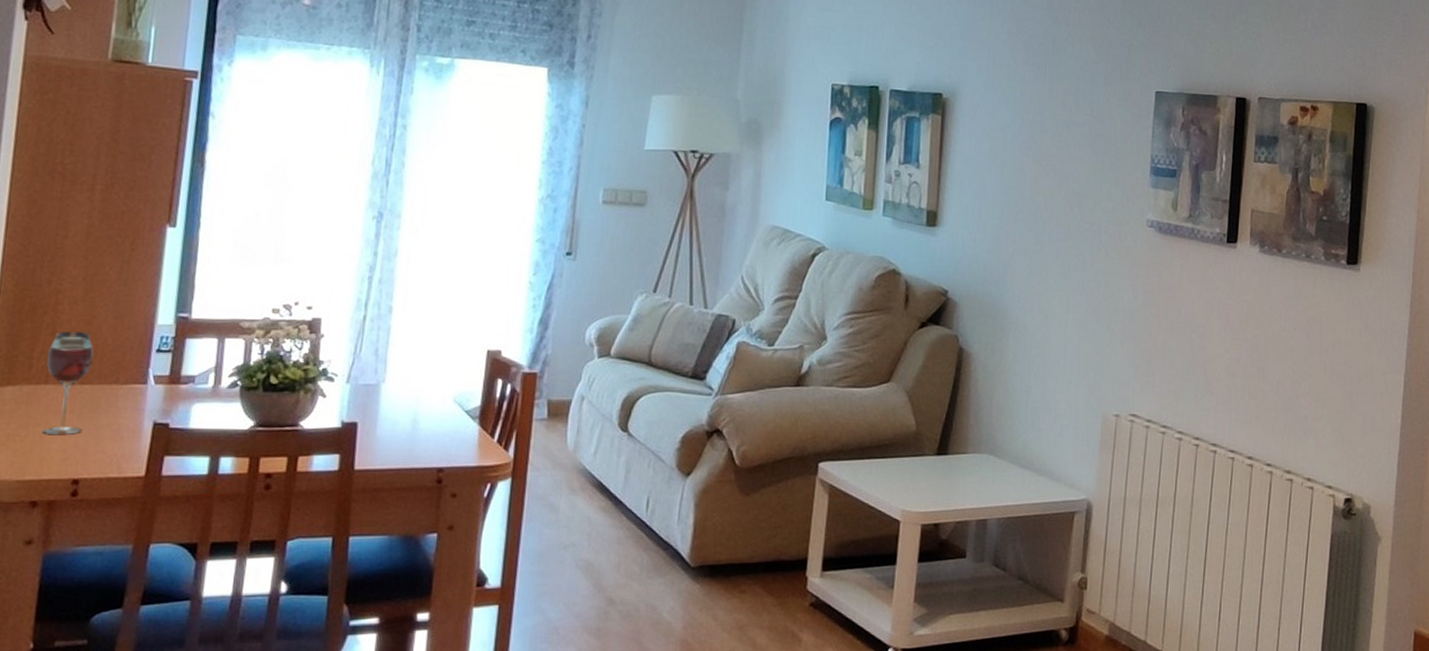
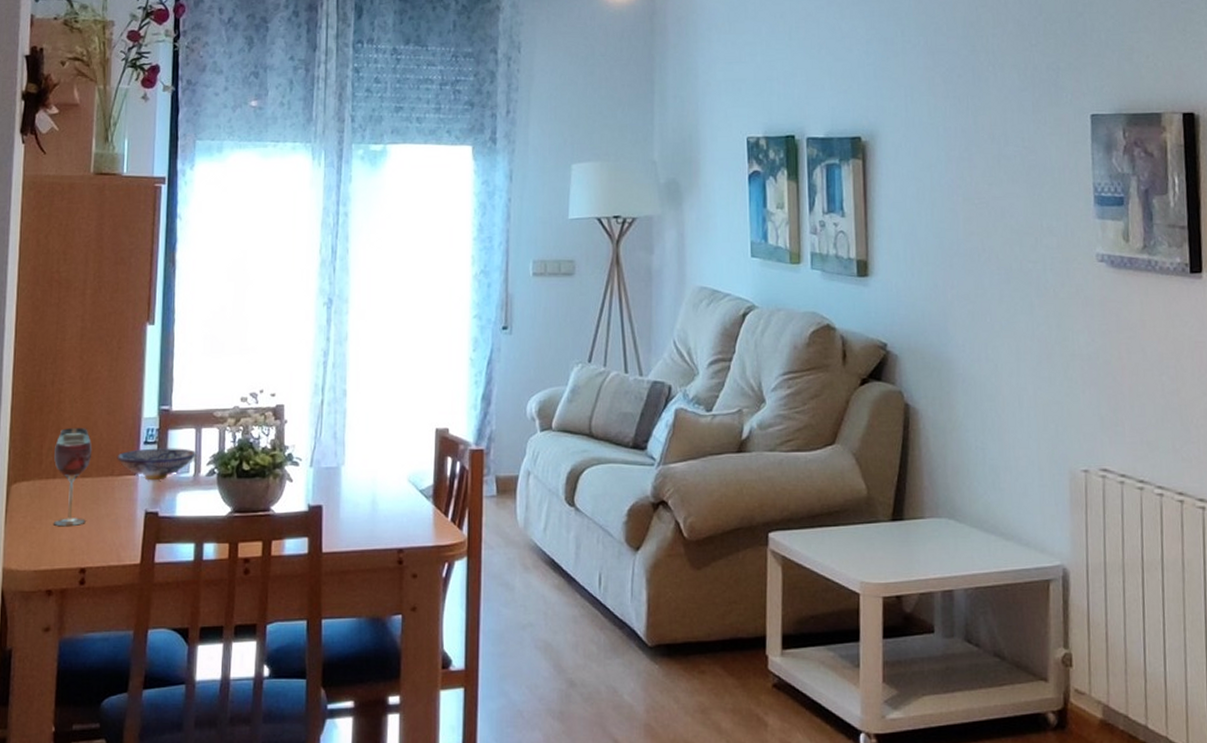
bowl: none [123,357,218,391] -> present [117,448,197,481]

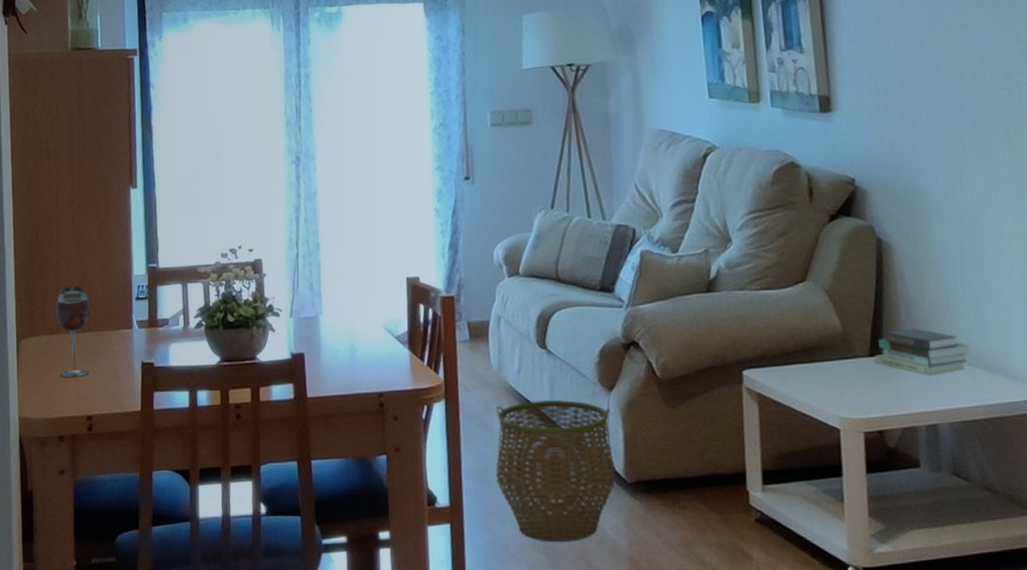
bowl: present [117,448,197,481] -> none [112,302,184,334]
basket: none [515,560,637,708] -> present [495,400,616,543]
books: none [896,493,986,541] -> present [874,328,969,375]

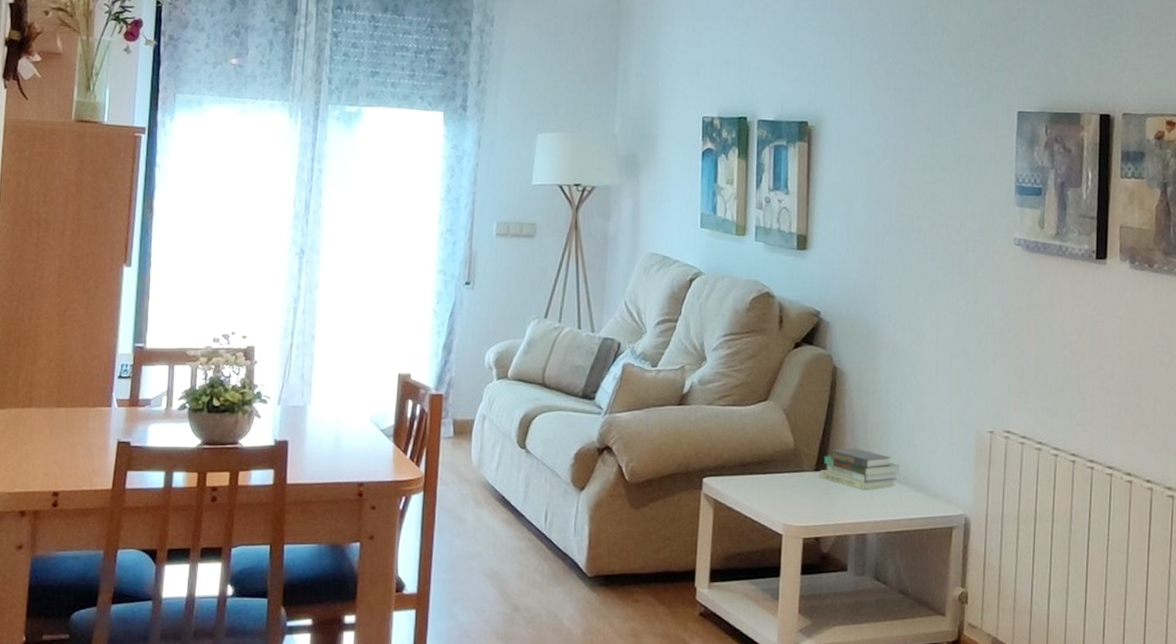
wineglass: present [56,286,90,378] -> none [28,361,68,453]
basket: present [495,400,616,543] -> none [465,497,579,630]

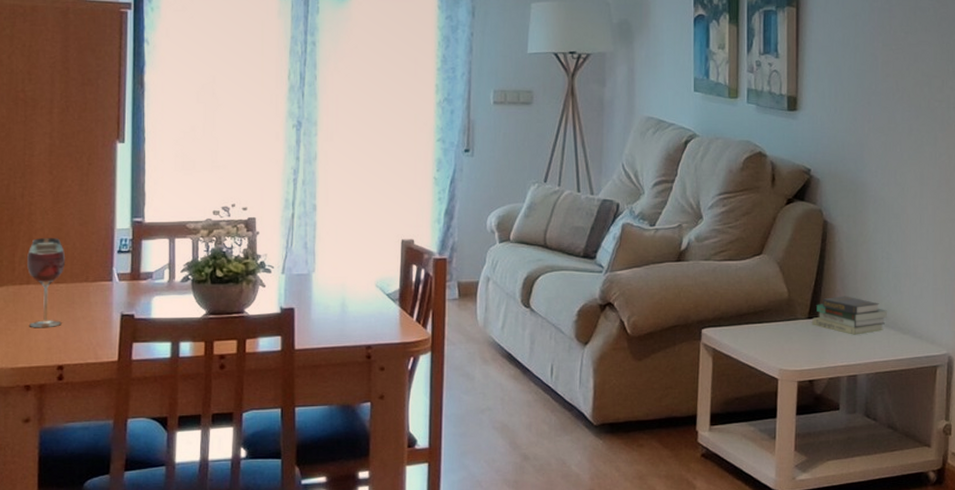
wineglass: none [28,361,68,453] -> present [27,238,66,328]

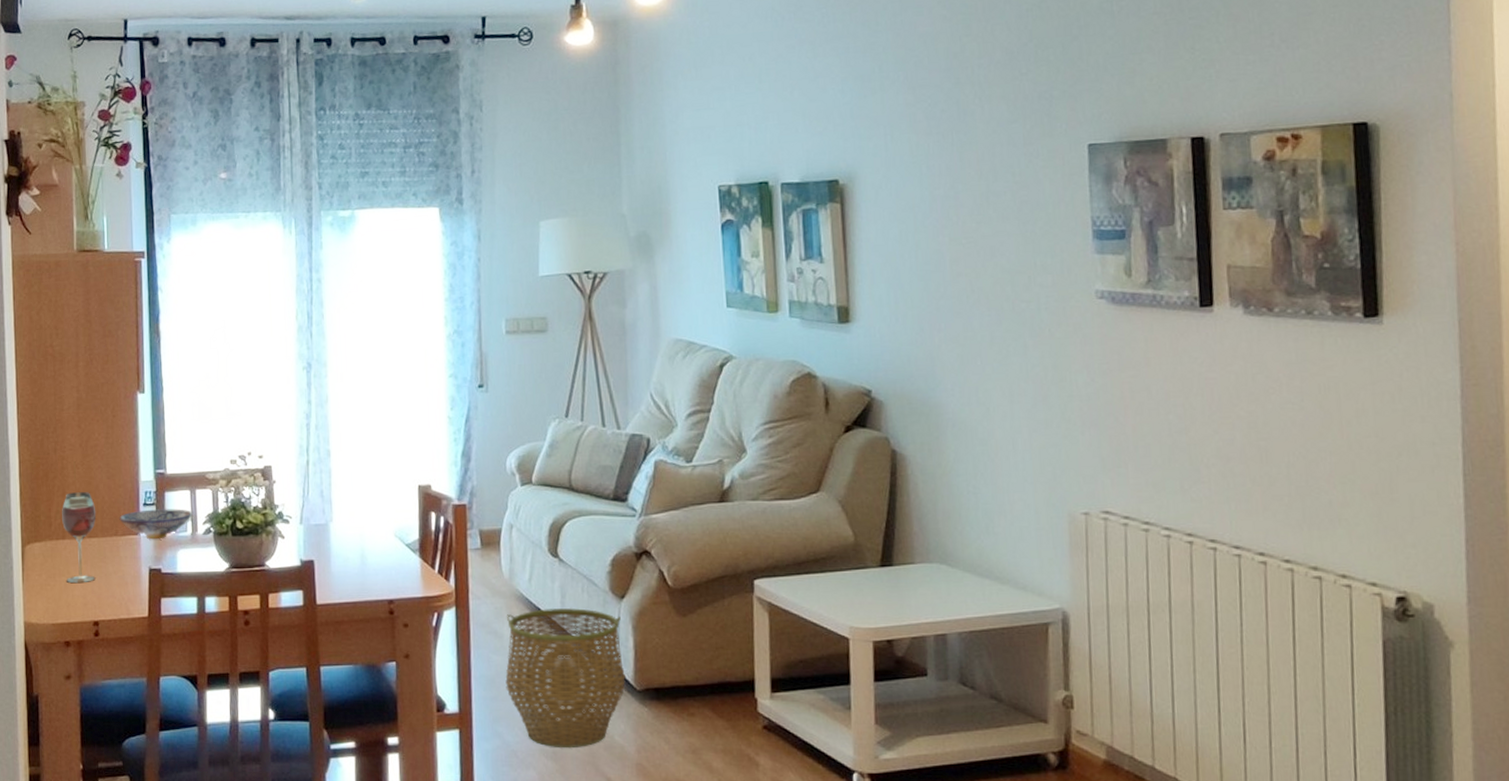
bowl: none [91,256,170,286] -> present [119,509,193,540]
basket: none [474,353,584,478] -> present [505,608,626,749]
books: present [812,296,887,335] -> none [885,539,979,586]

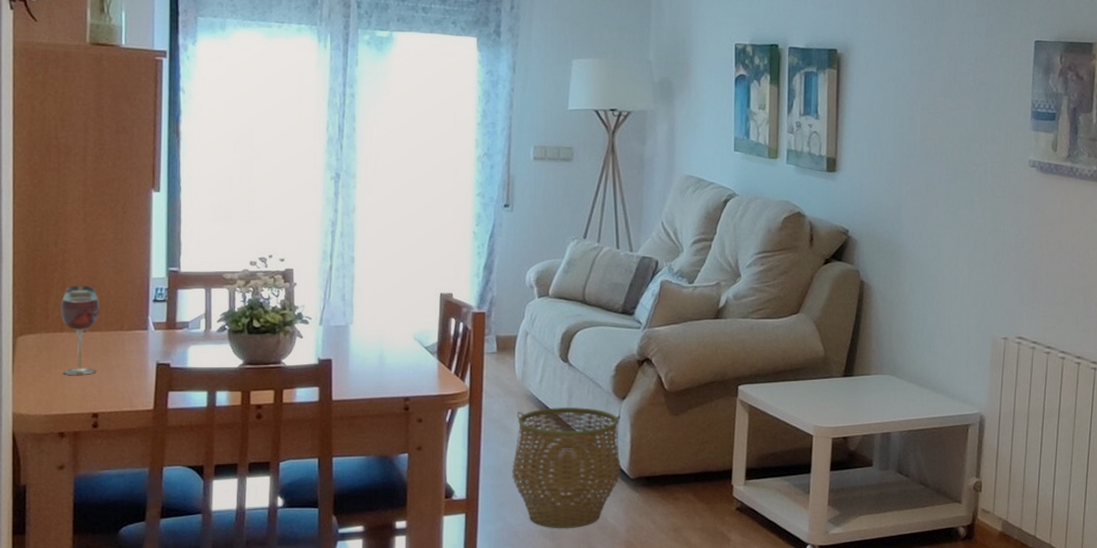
bowl: present [119,509,193,540] -> none [126,306,207,335]

